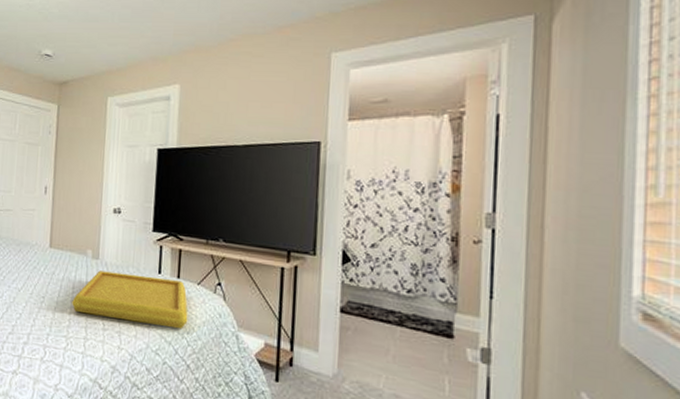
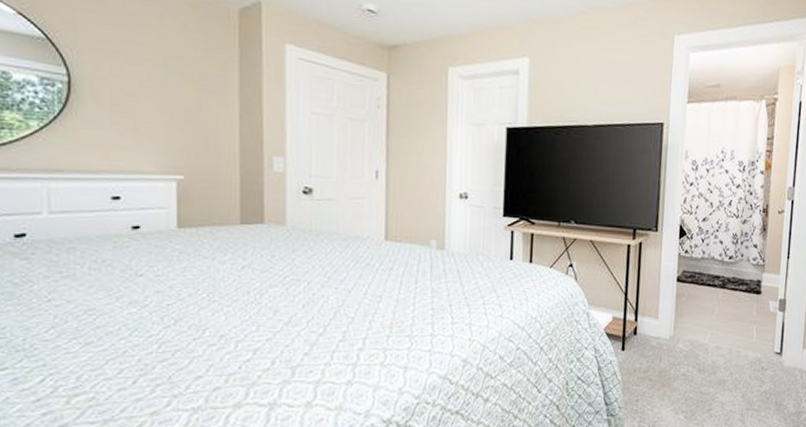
serving tray: present [72,270,188,329] -> none [415,262,541,313]

